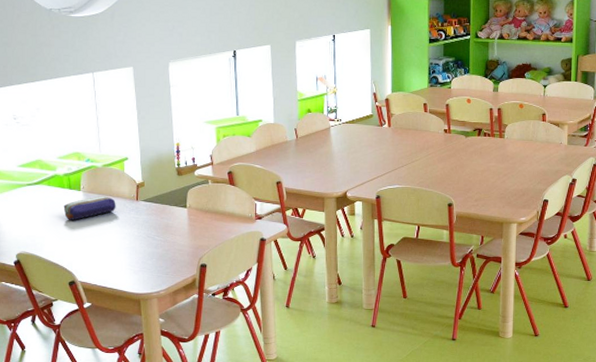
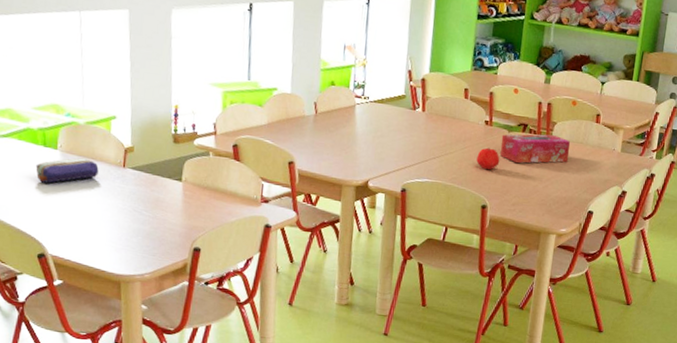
apple: none [440,152,461,172] -> present [476,147,500,170]
tissue box: none [460,135,522,164] -> present [500,134,571,164]

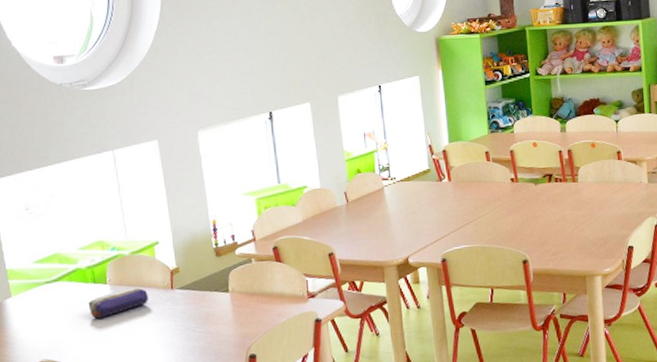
apple: present [476,147,500,170] -> none [509,203,532,226]
tissue box: present [500,134,571,164] -> none [529,178,599,214]

